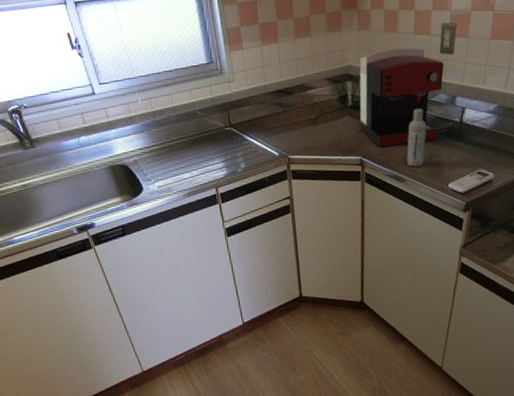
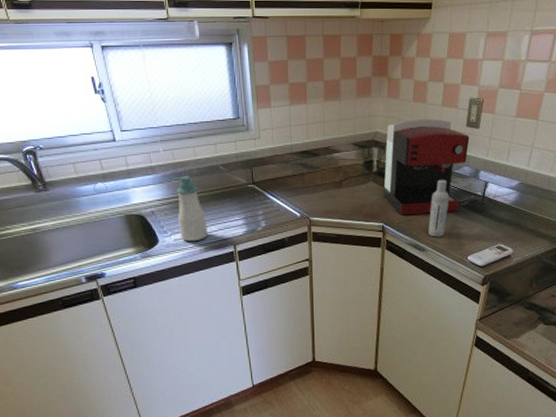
soap bottle: none [153,123,190,188] -> present [173,176,208,242]

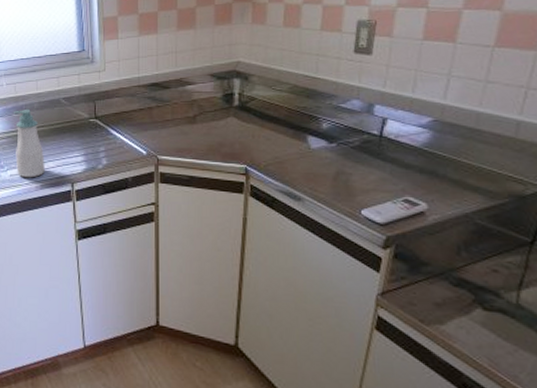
coffee maker: present [383,119,470,216] -> none [247,45,359,157]
bottle: present [428,179,450,237] -> none [305,114,334,184]

